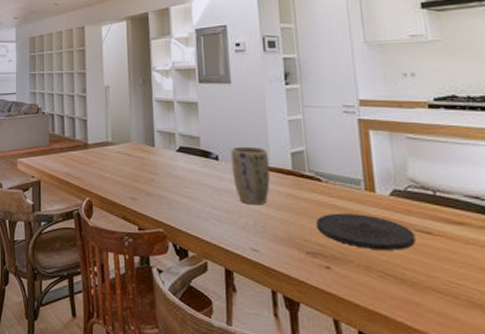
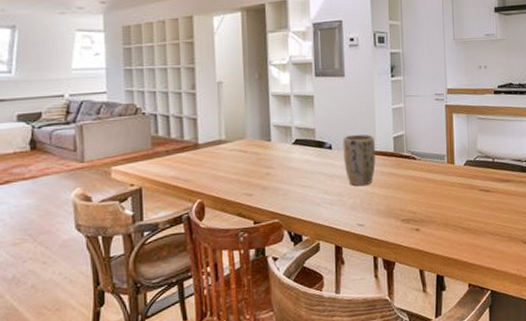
plate: present [316,213,416,250] -> none [410,182,479,210]

